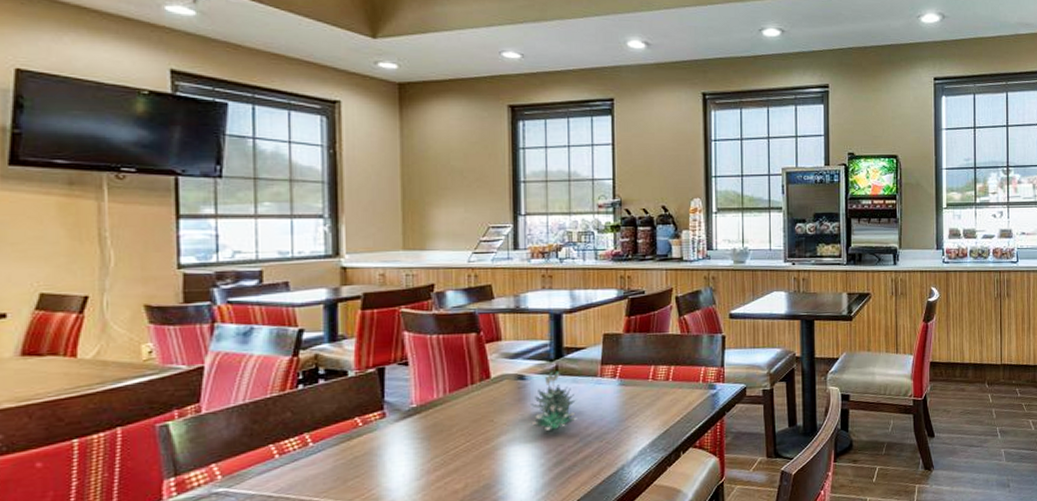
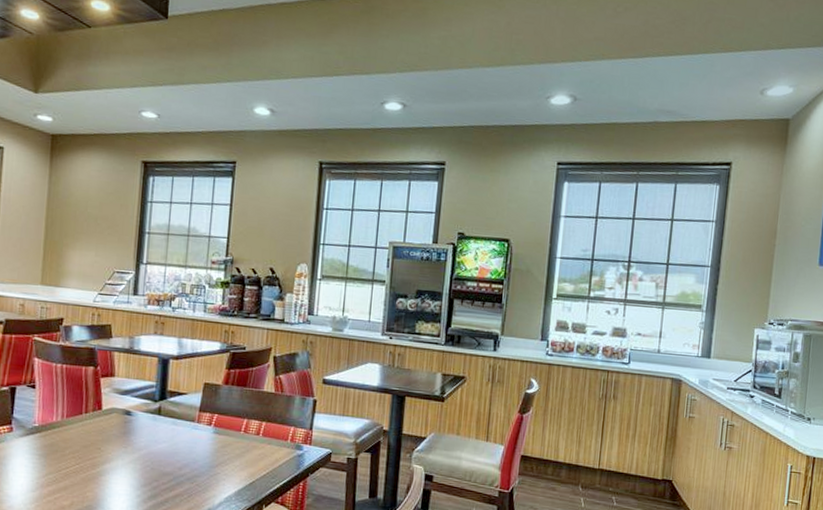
succulent plant: present [531,371,578,431] -> none [134,411,175,467]

